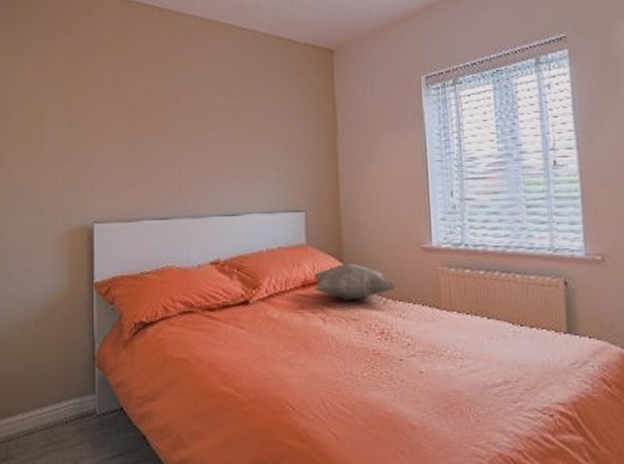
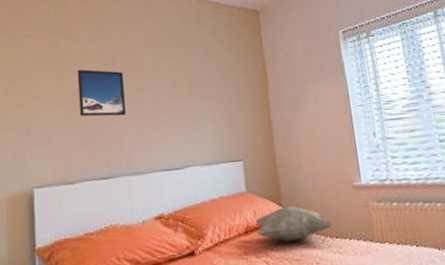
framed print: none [139,105,188,156] -> present [77,69,127,117]

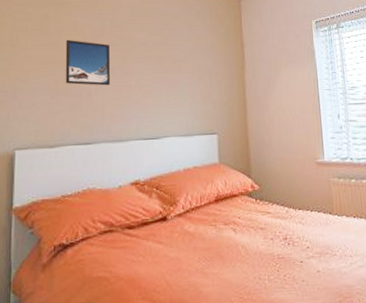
decorative pillow: present [255,206,332,242] -> none [225,178,296,211]

